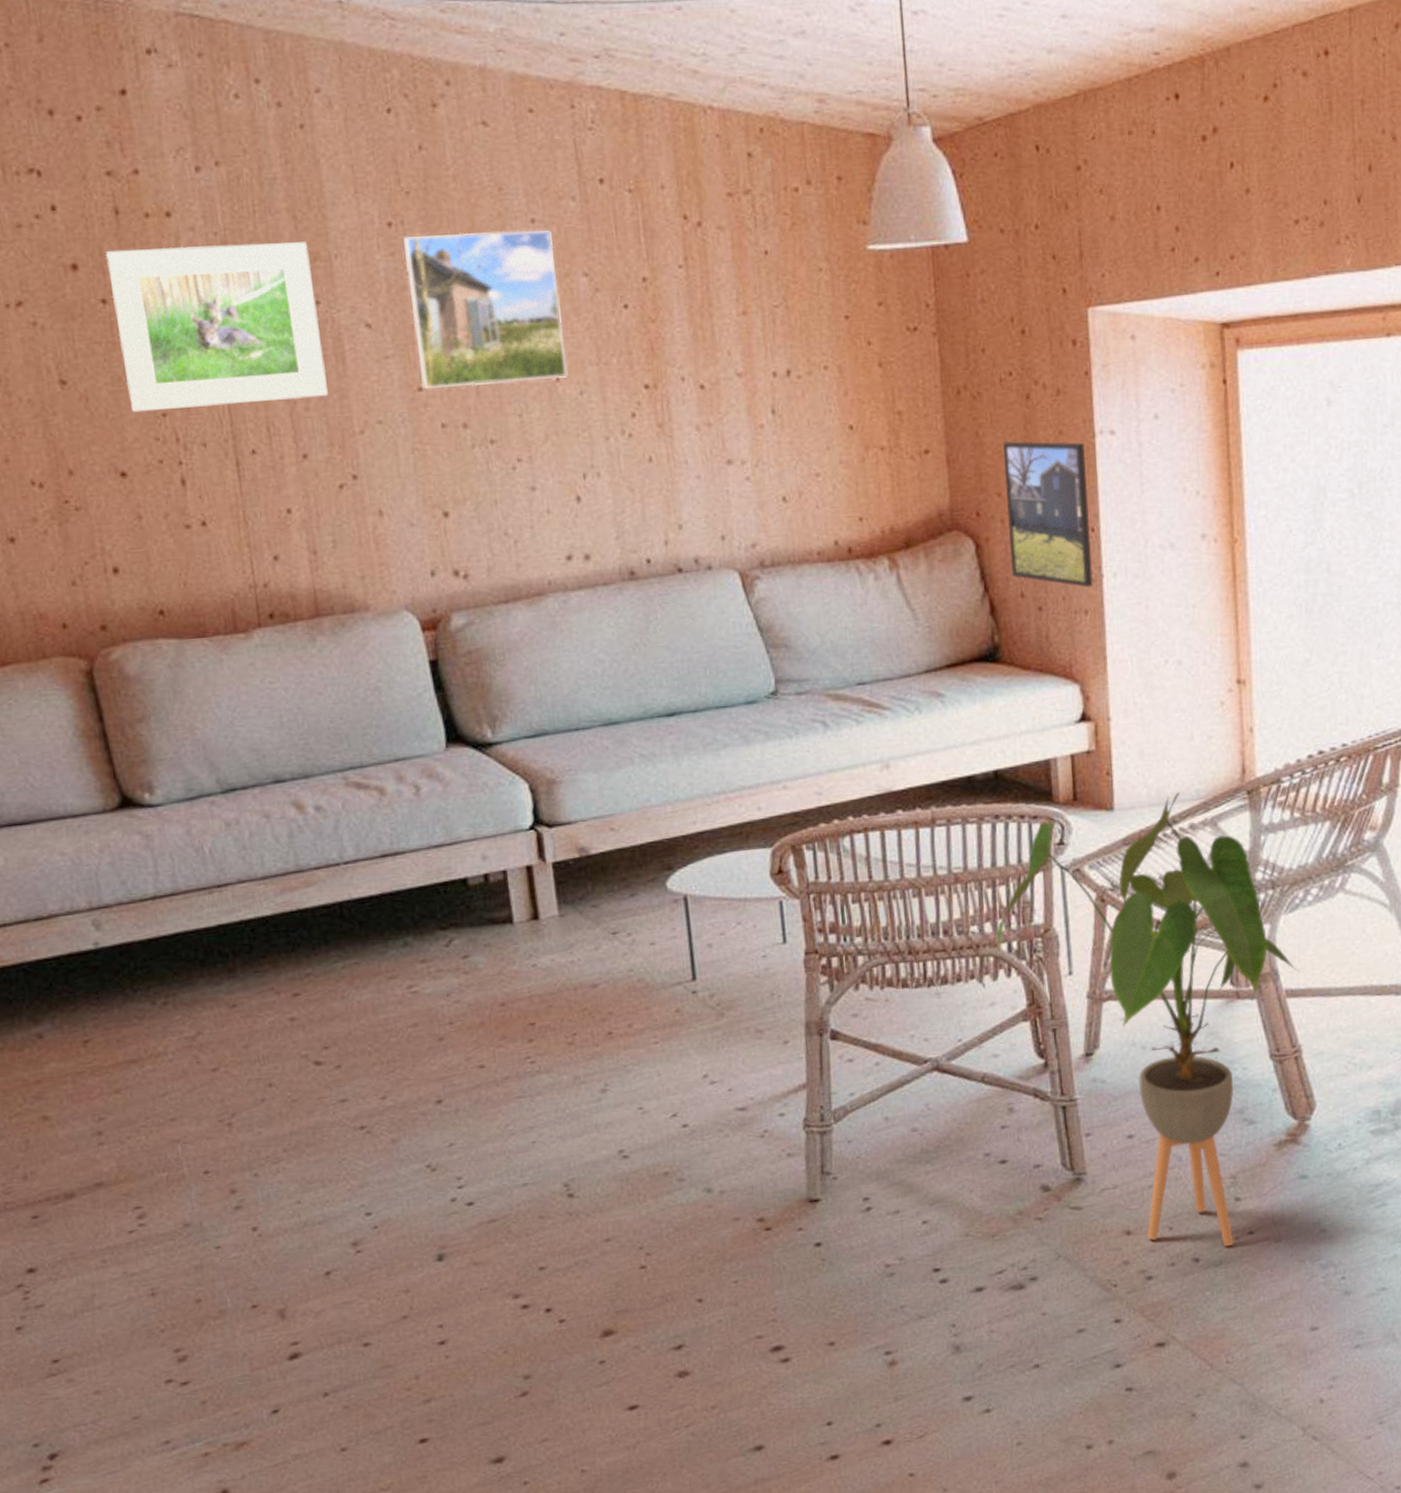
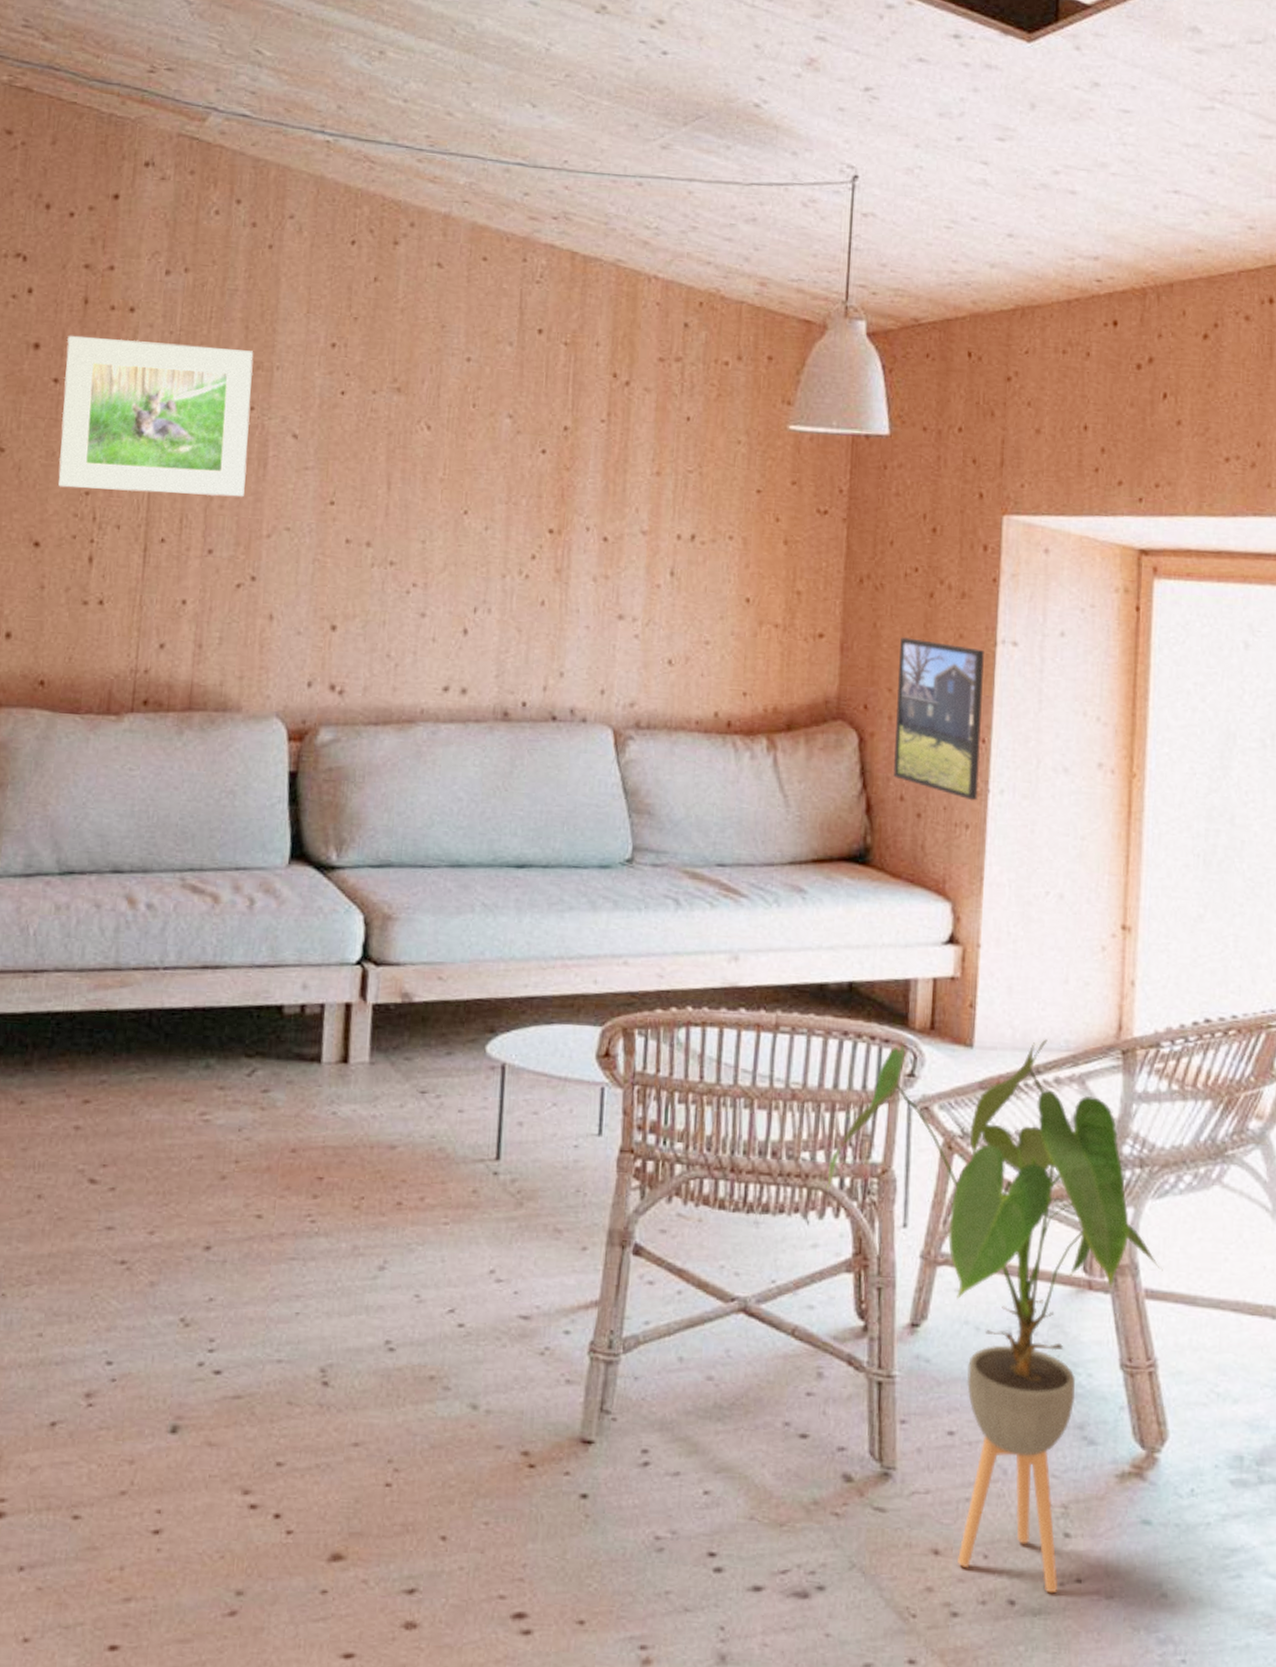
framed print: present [403,230,568,390] -> none [334,359,485,512]

